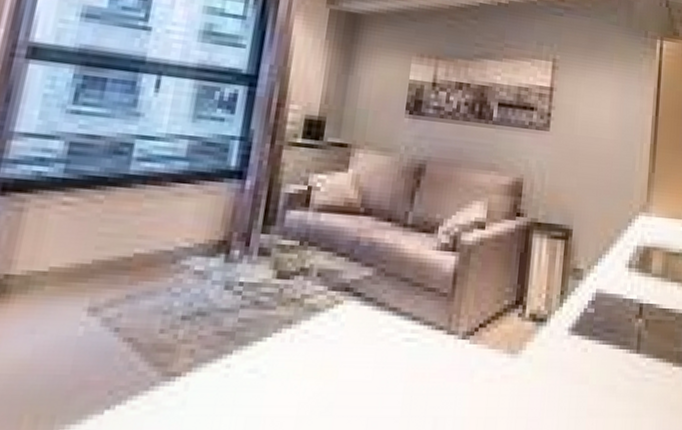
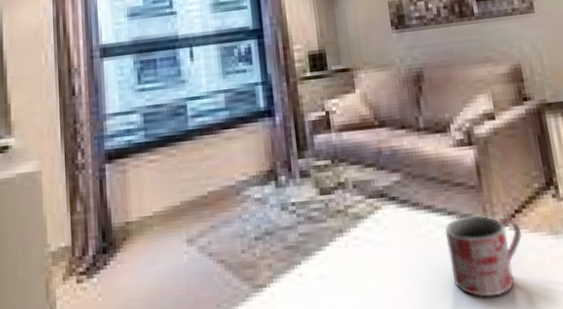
mug: none [399,323,481,410] -> present [445,215,523,298]

